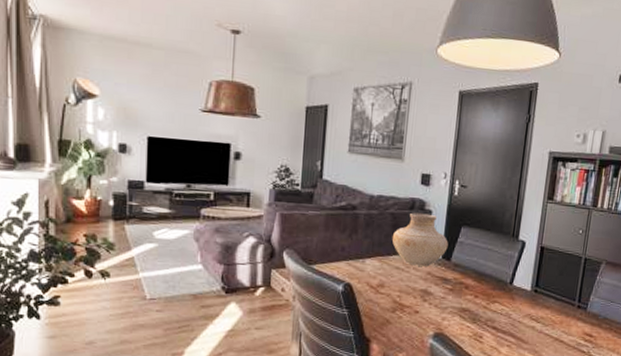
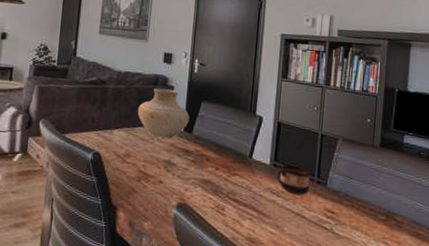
cup: none [537,290,571,320] -> present [277,164,311,195]

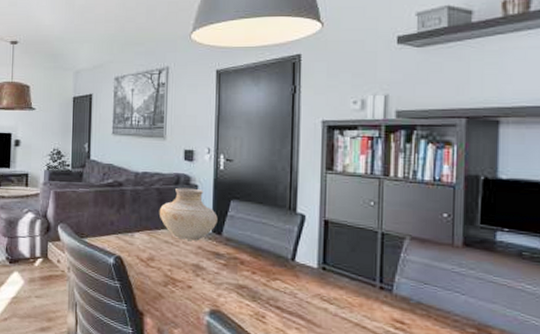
cup: present [277,164,311,195] -> none [327,268,371,302]

